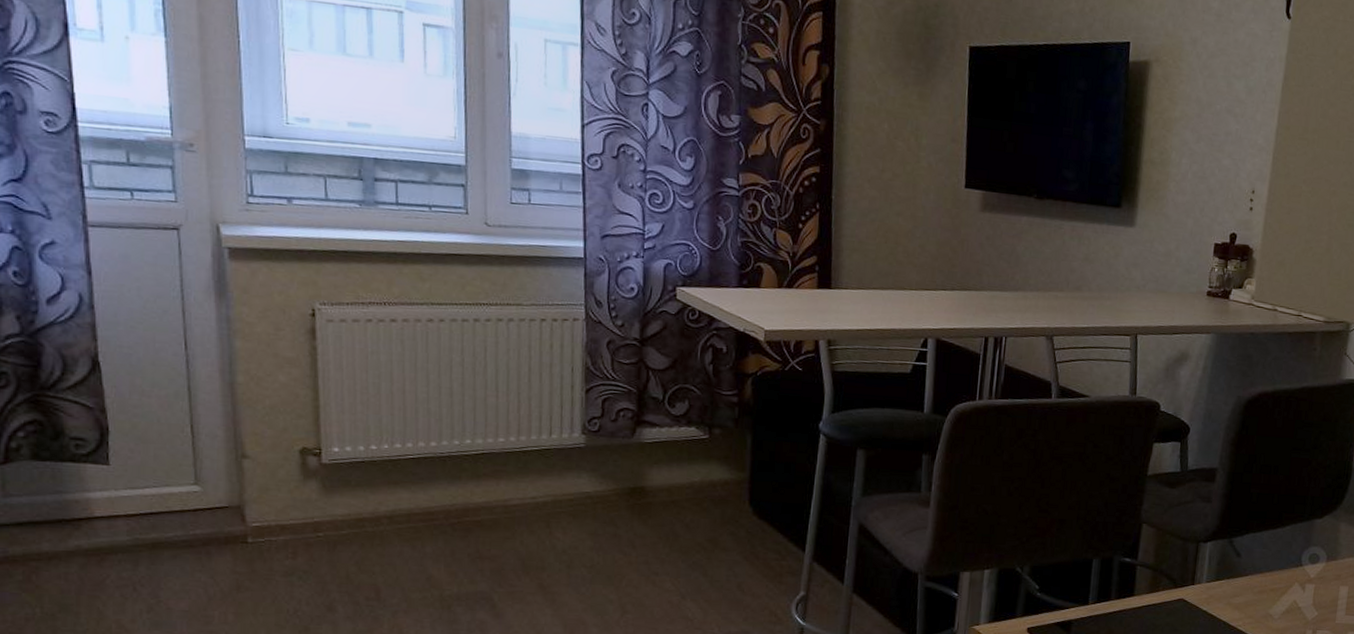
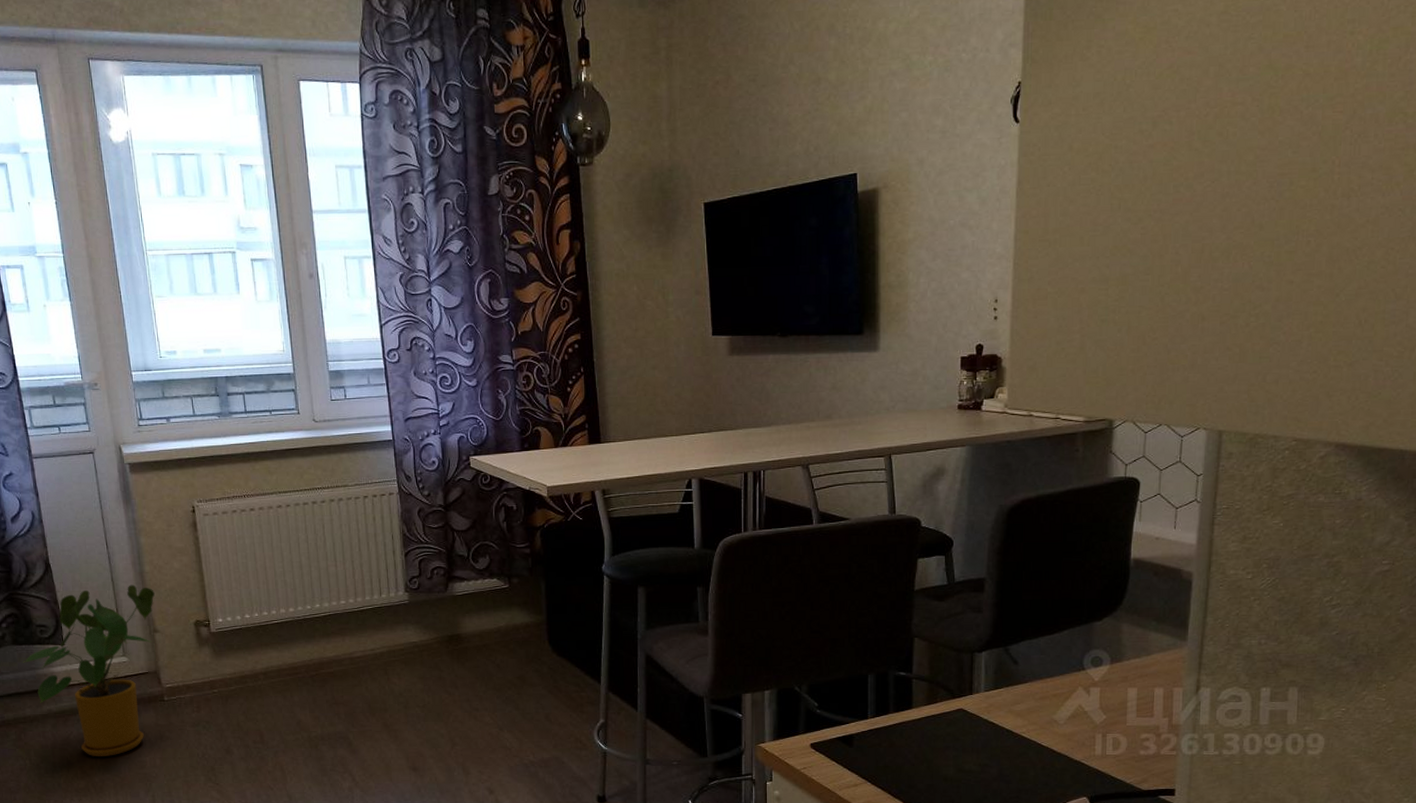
house plant: none [44,397,248,609] -> present [23,585,155,757]

